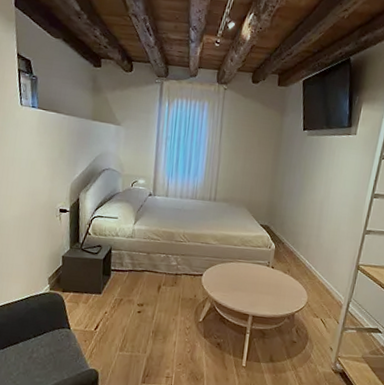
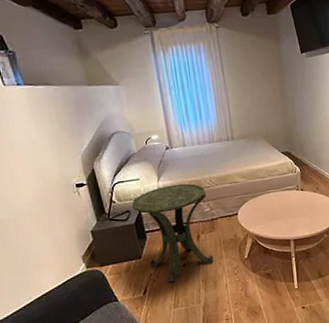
side table: none [105,230,177,326] -> present [132,183,214,283]

